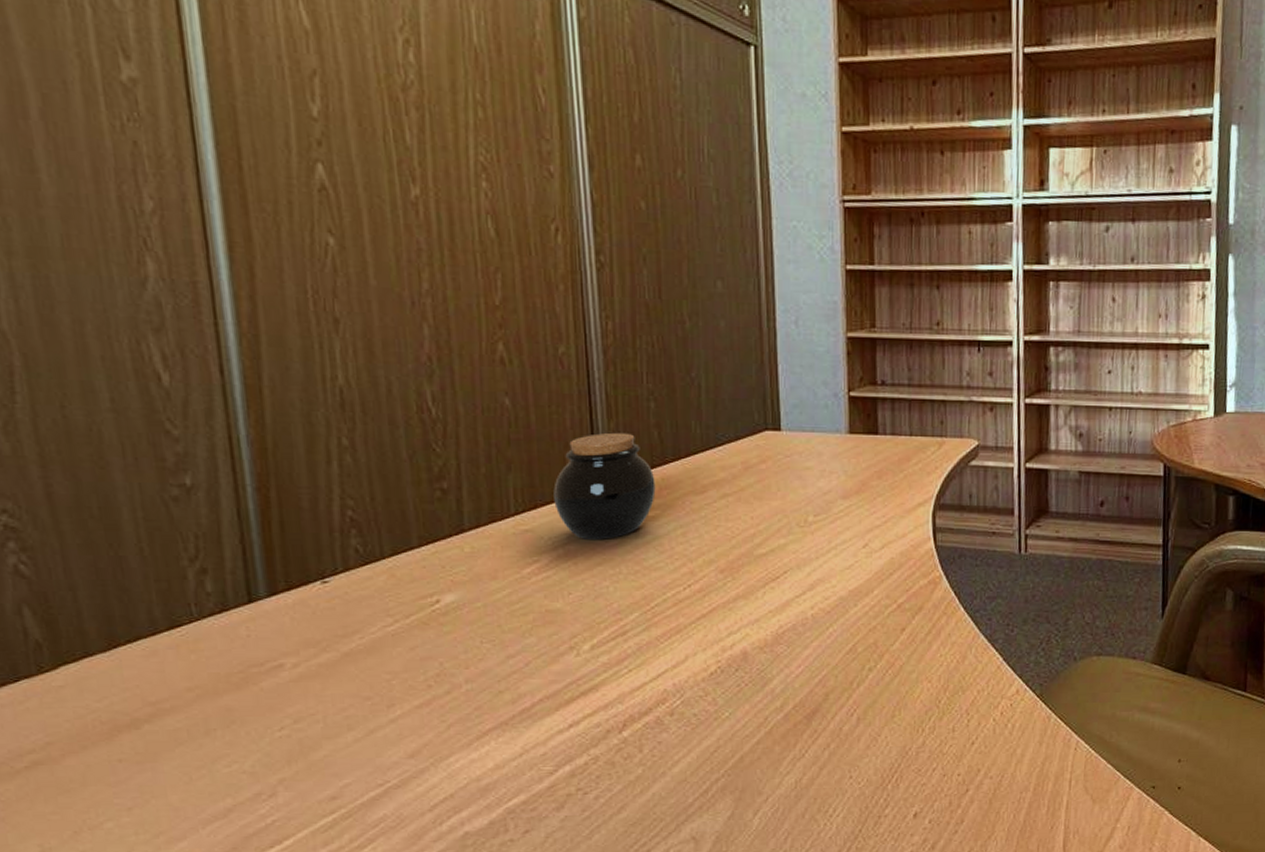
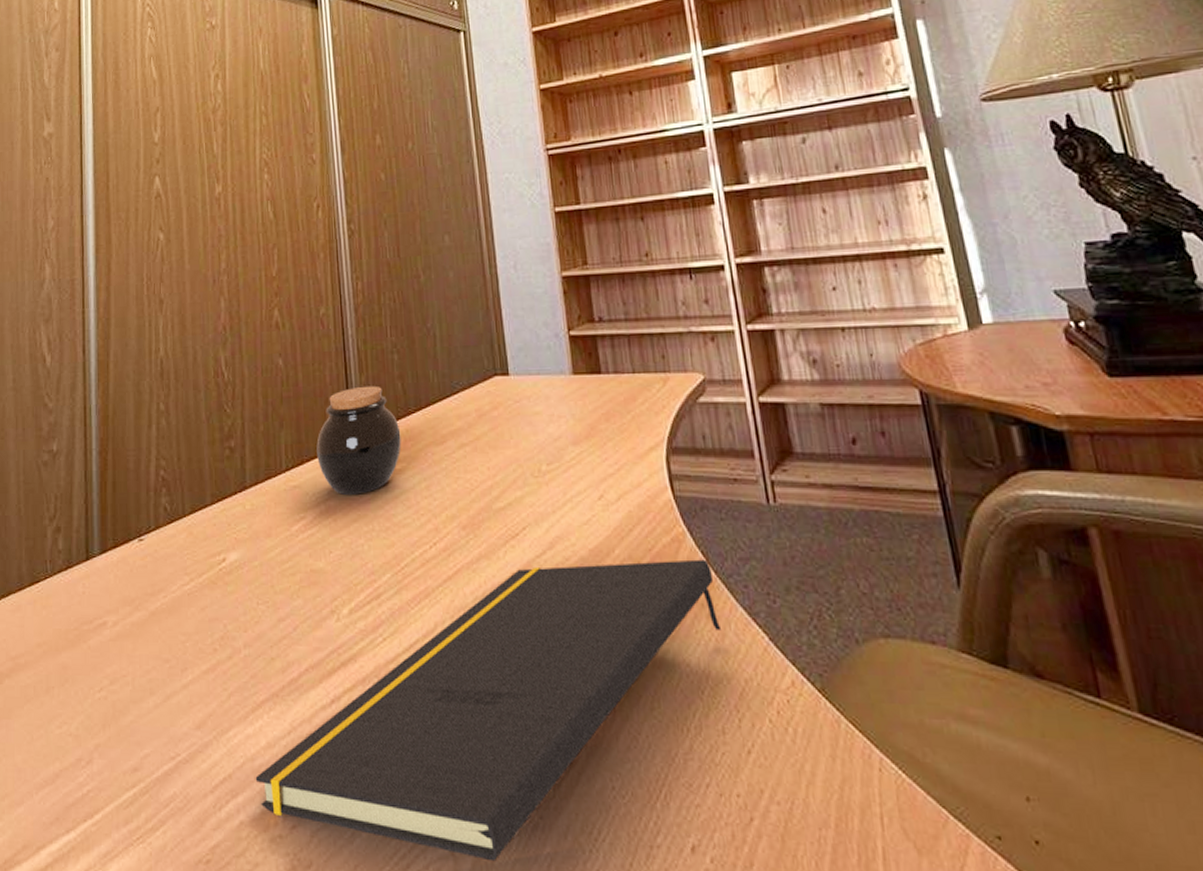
notepad: none [481,598,964,840] -> present [255,559,722,862]

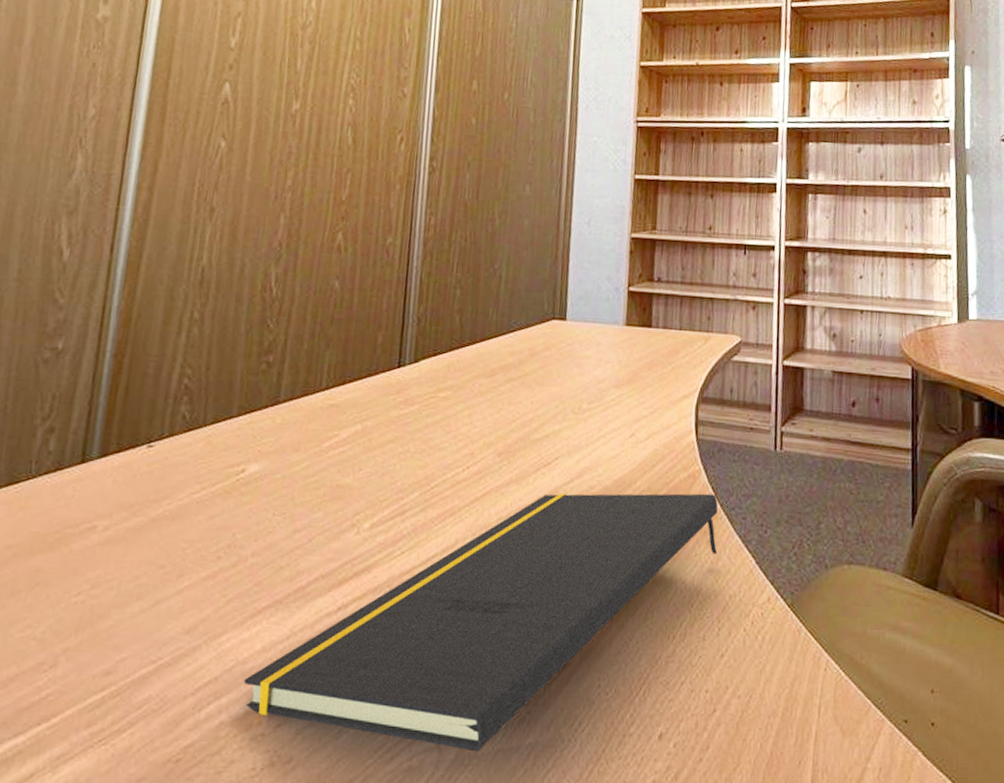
jar: present [316,385,402,495] -> none [360,316,452,417]

